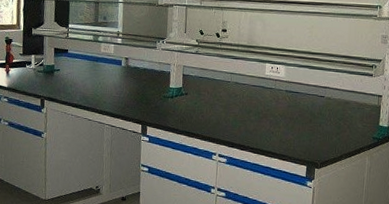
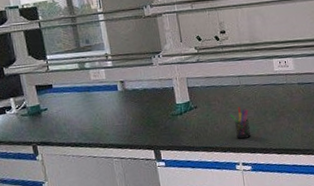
pen holder: none [216,101,234,133] -> present [230,107,250,140]

